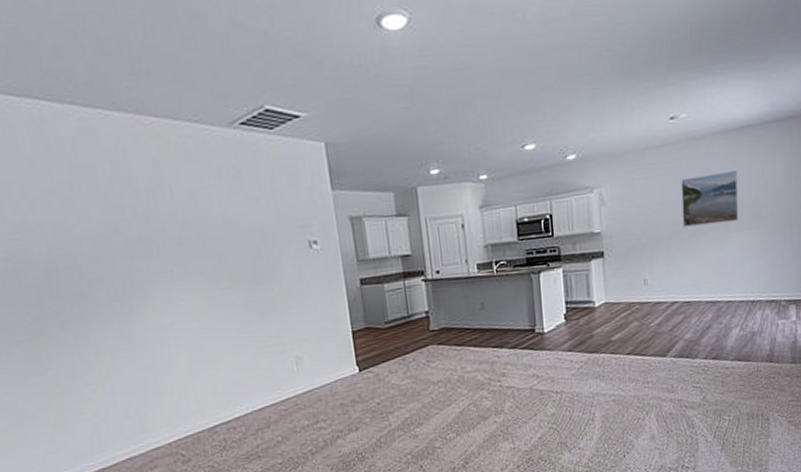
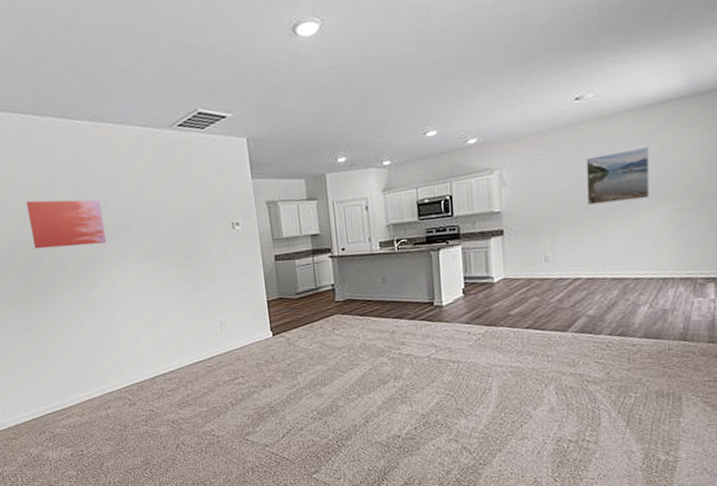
wall art: none [36,209,149,272] -> present [26,200,107,249]

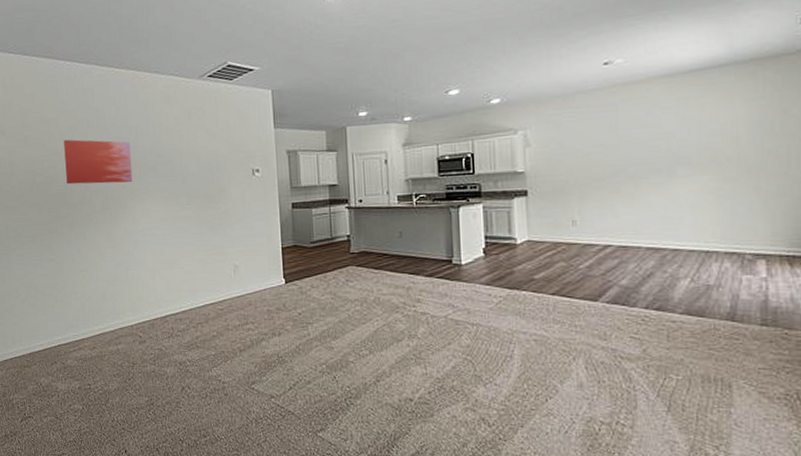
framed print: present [586,148,649,205] -> none [616,114,686,170]

